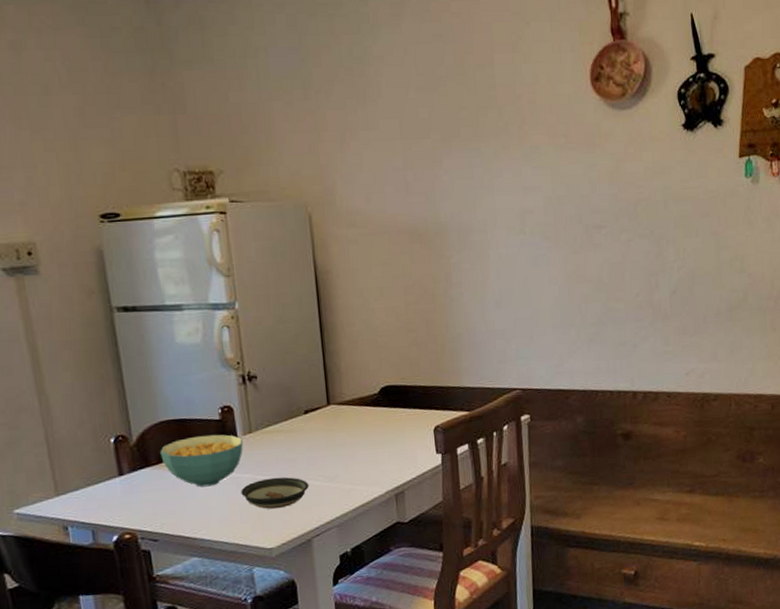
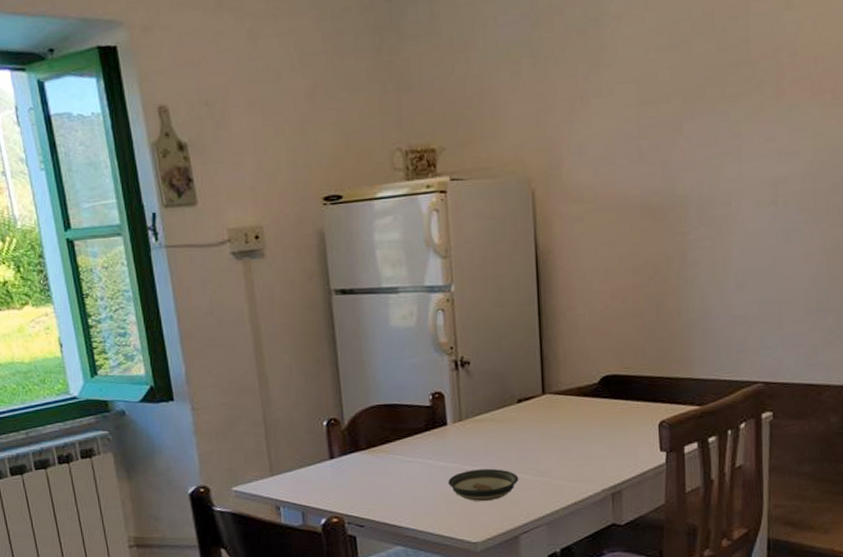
cereal bowl: present [160,434,244,487] -> none [370,421,453,475]

